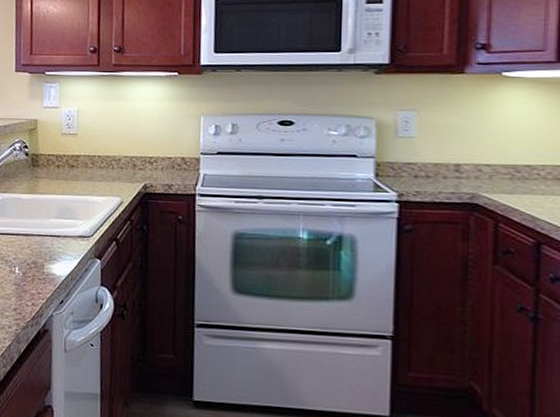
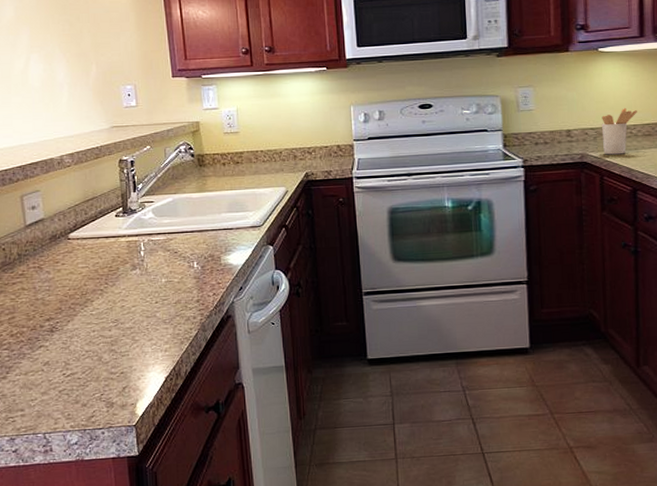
utensil holder: none [499,143,548,199] -> present [601,107,637,155]

